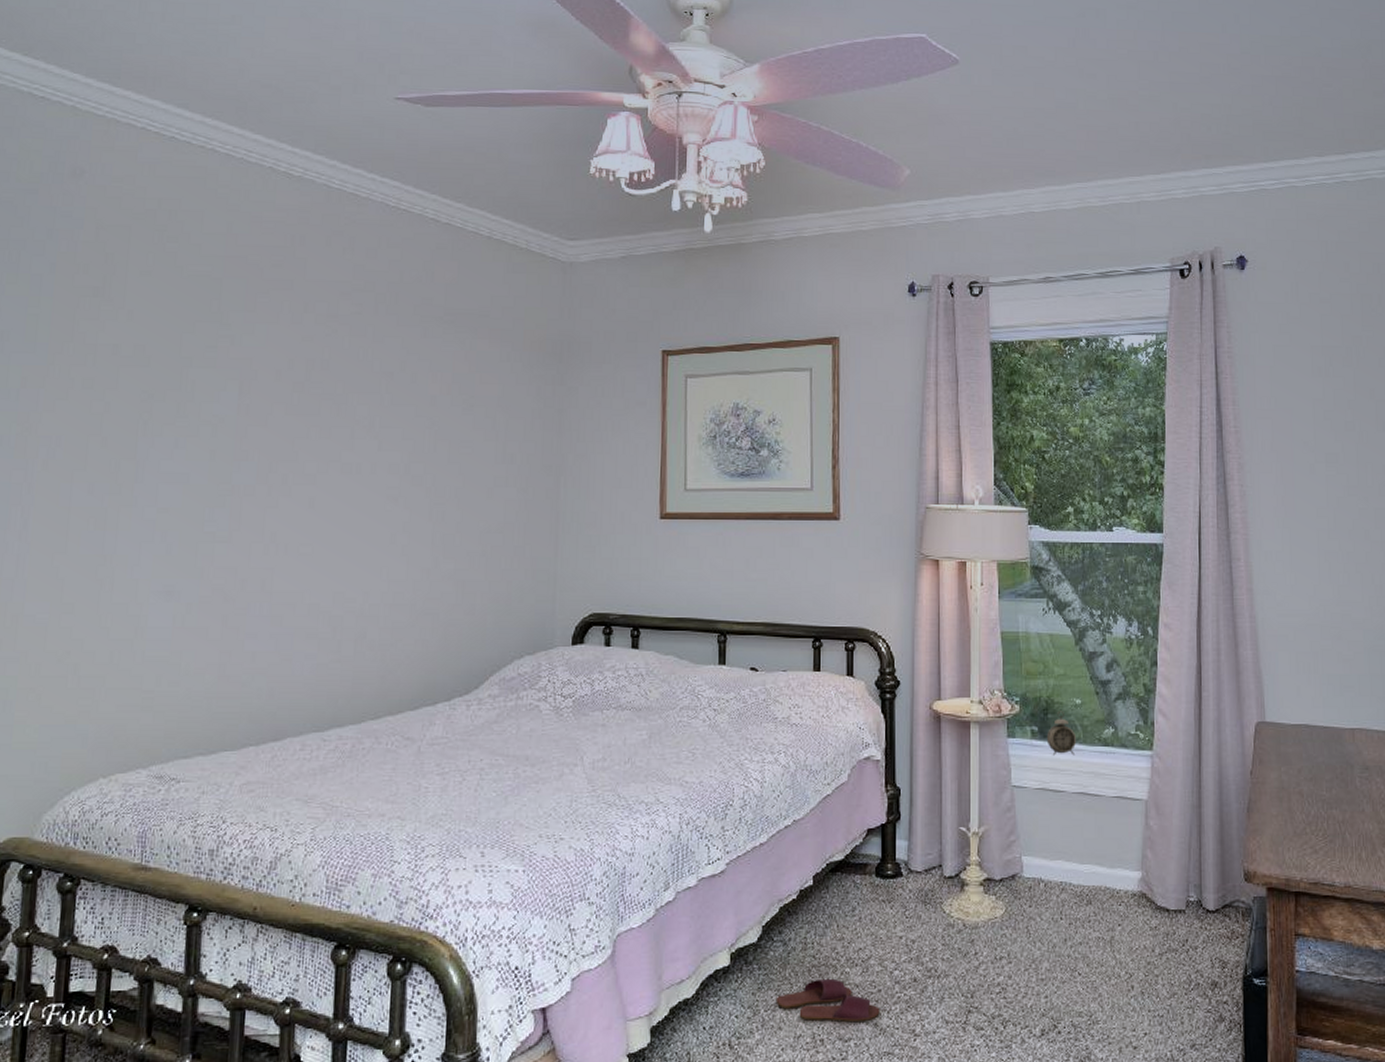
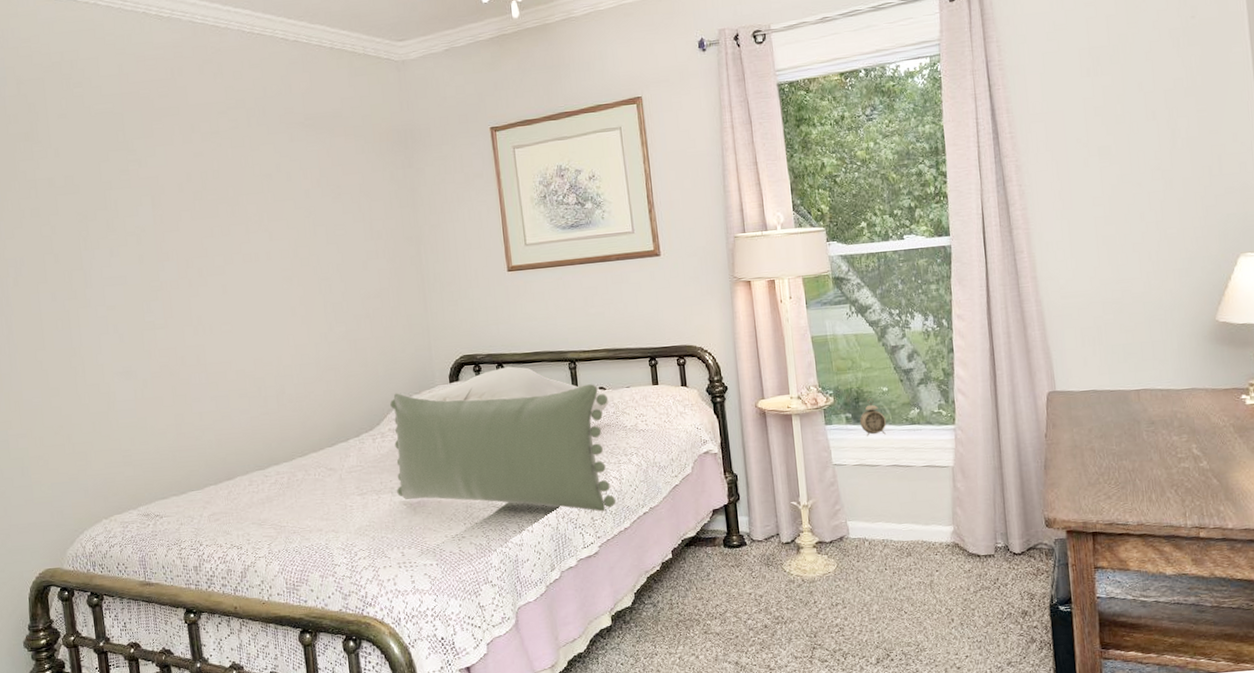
pillow: none [487,651,760,821] -> present [390,384,616,512]
cushion: none [530,632,761,697] -> present [417,366,610,412]
slippers: present [775,978,880,1021] -> none [652,629,739,663]

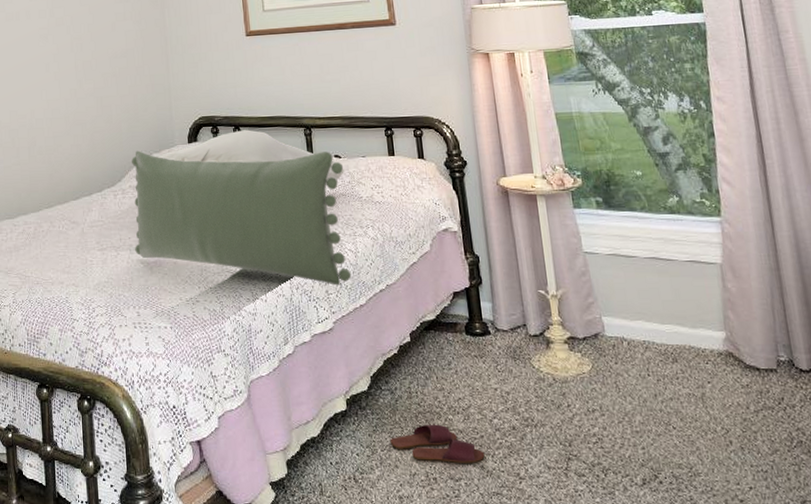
slippers: none [652,629,739,663] -> present [389,424,485,463]
alarm clock: present [859,398,887,437] -> none [611,182,643,224]

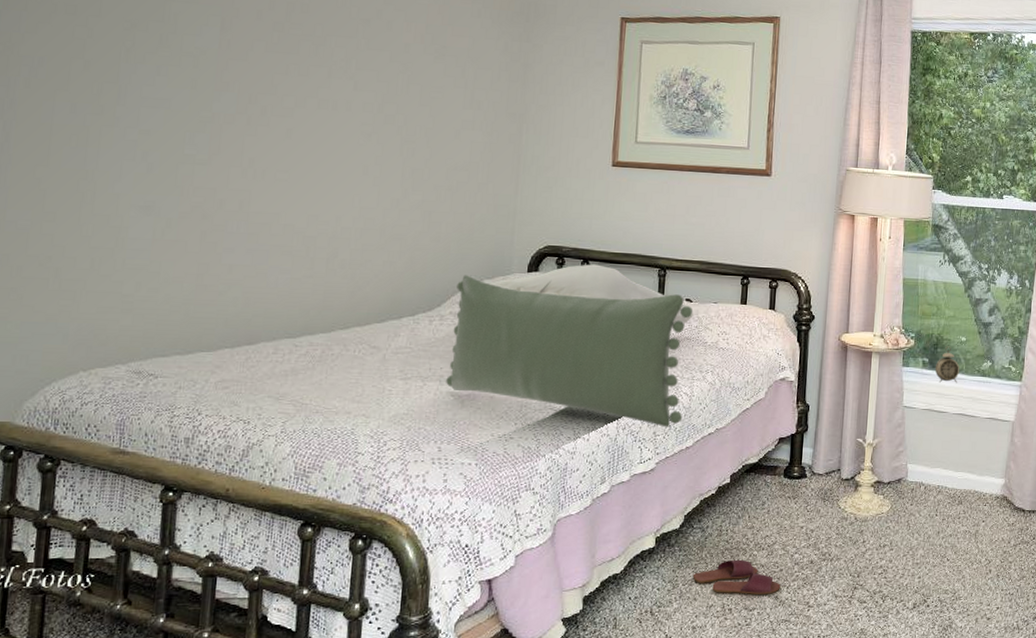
alarm clock: none [611,182,643,224] -> present [935,346,960,383]

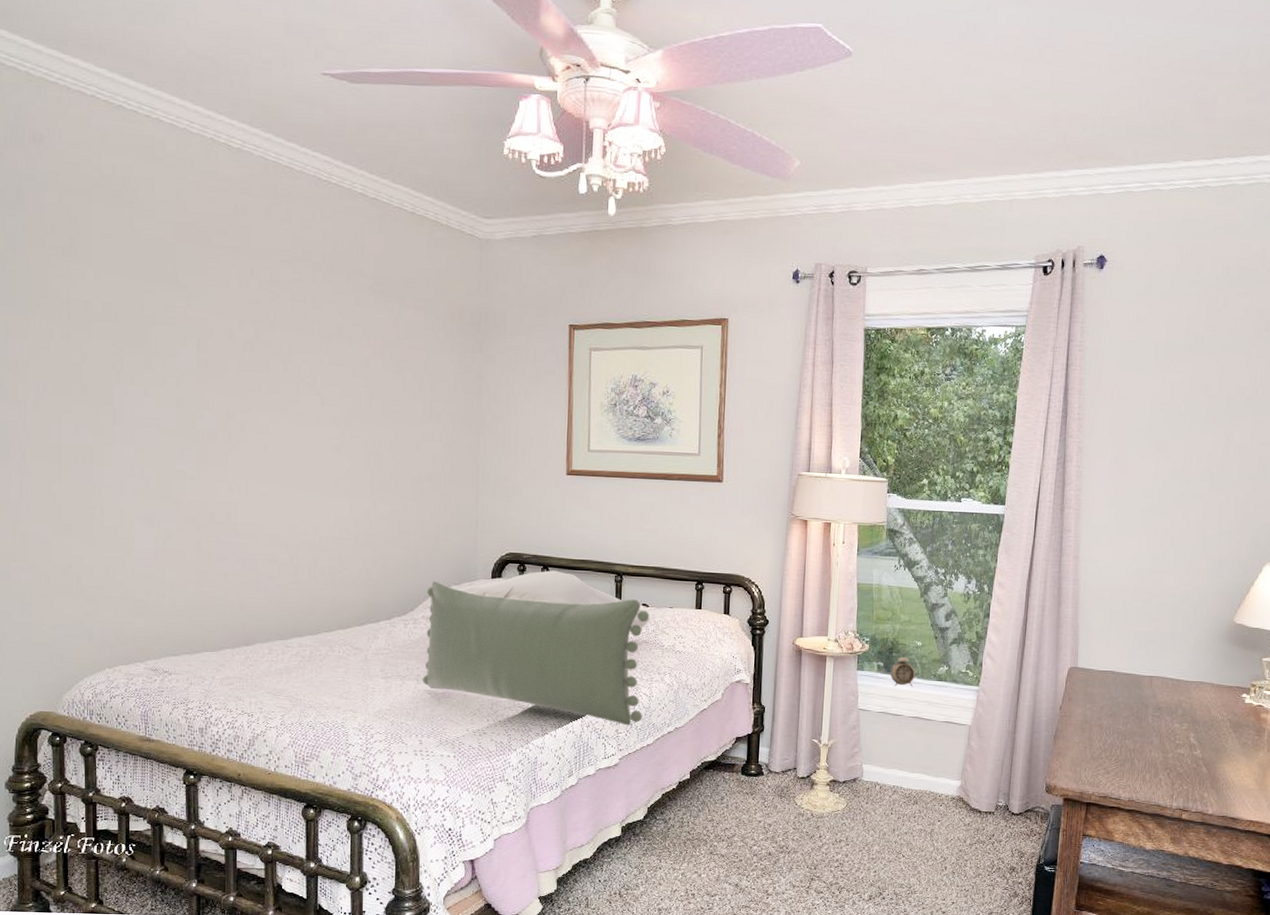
slippers: present [692,559,781,594] -> none [657,849,741,882]

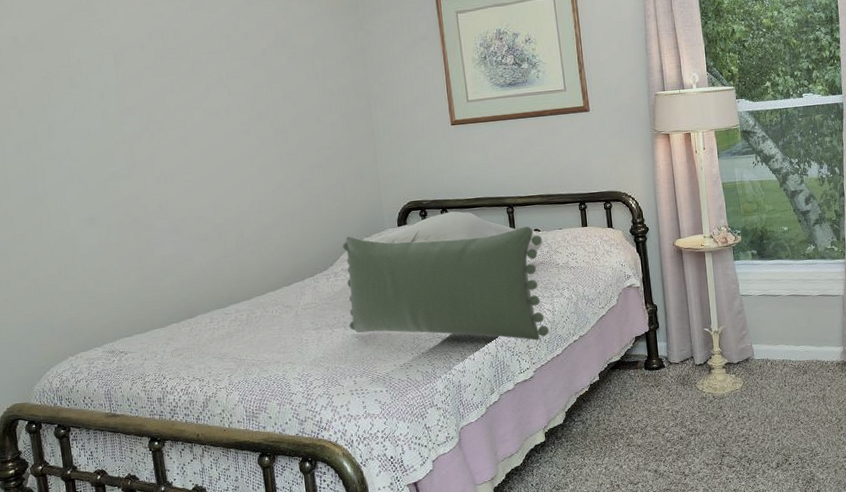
alarm clock: present [890,650,916,687] -> none [763,236,787,270]

